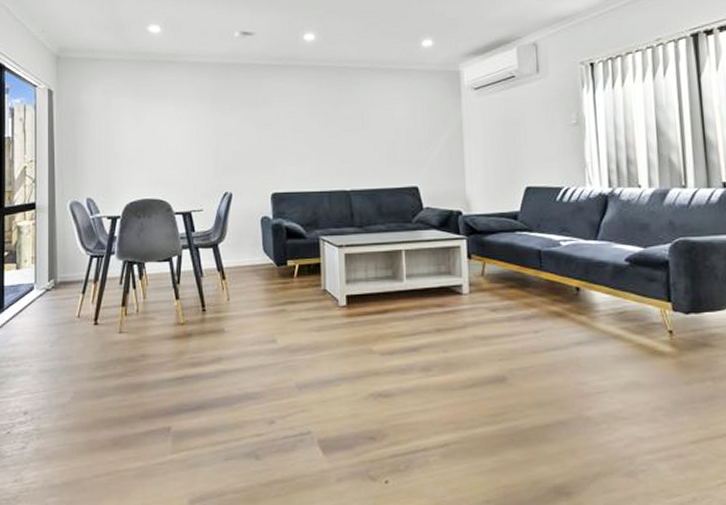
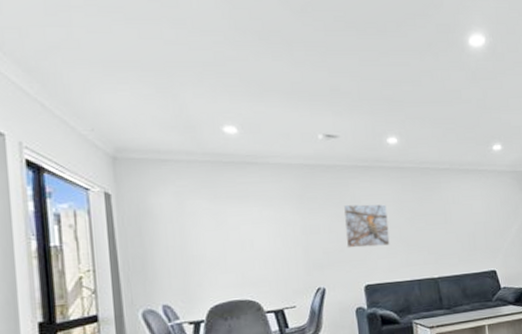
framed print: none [254,105,300,153] -> present [343,204,390,248]

